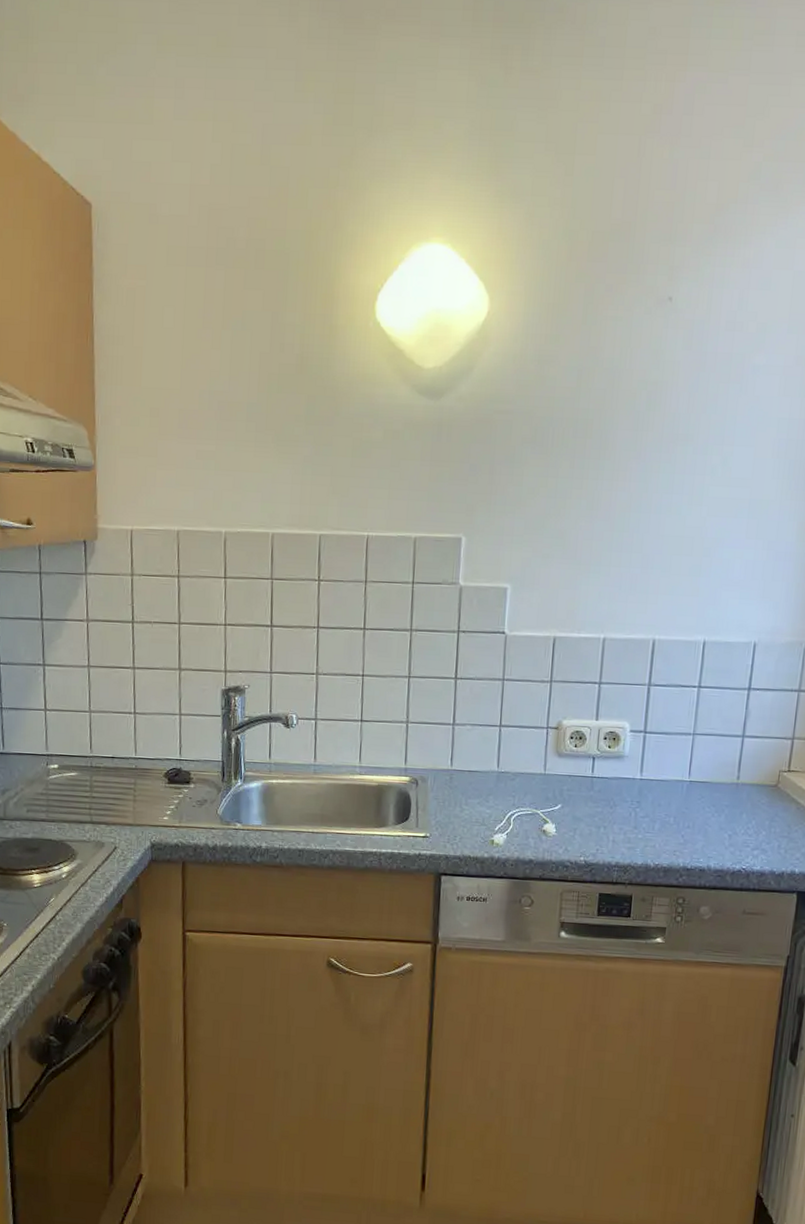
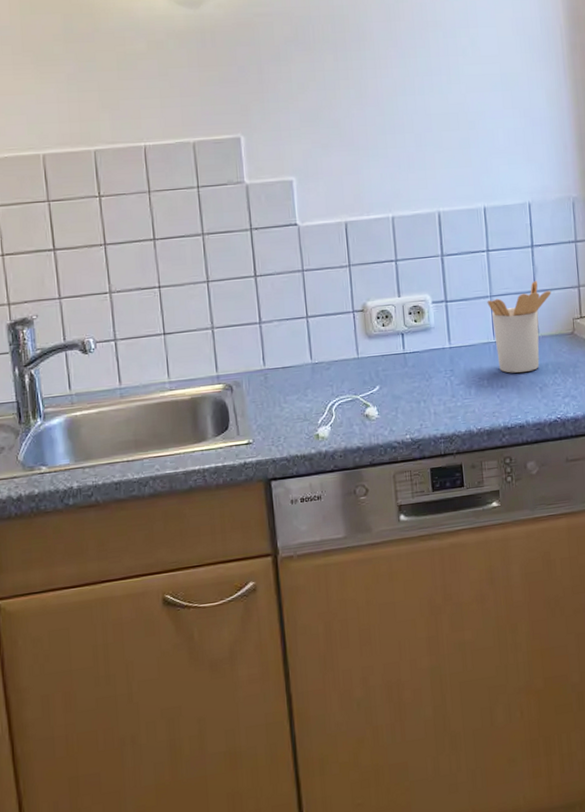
utensil holder: none [688,725,761,817] -> present [487,281,552,373]

